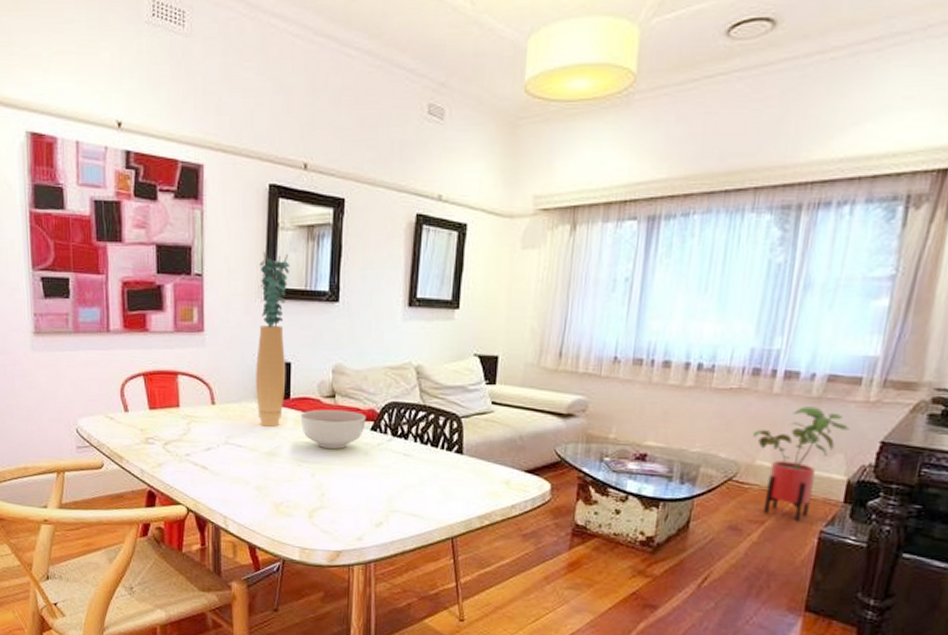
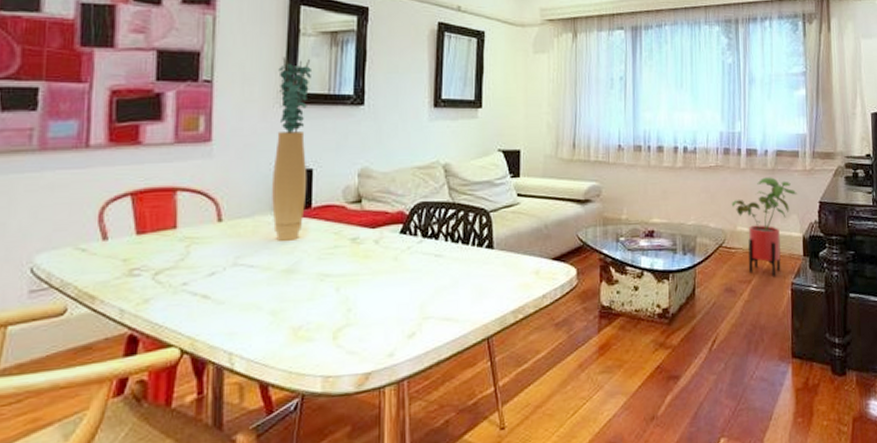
bowl: present [300,409,366,450] -> none [323,214,395,259]

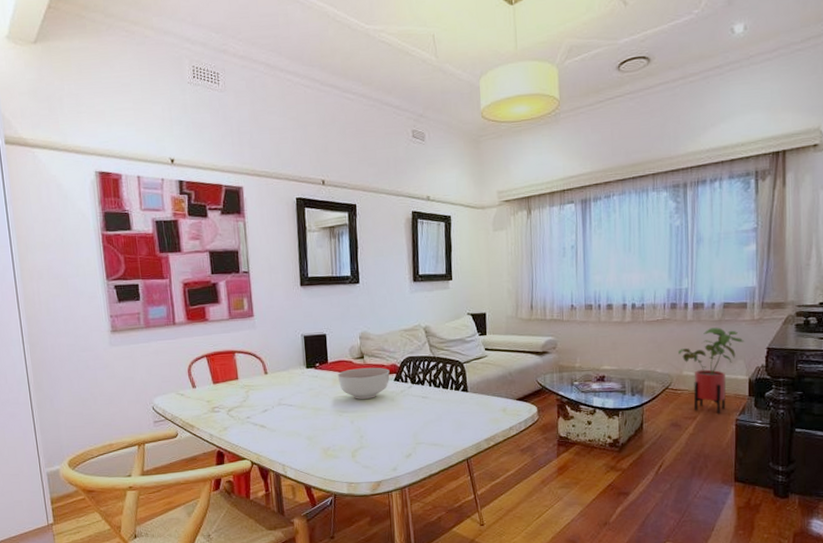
vase: present [272,56,313,242] -> none [294,249,324,388]
bowl: none [323,214,395,259] -> present [337,367,390,400]

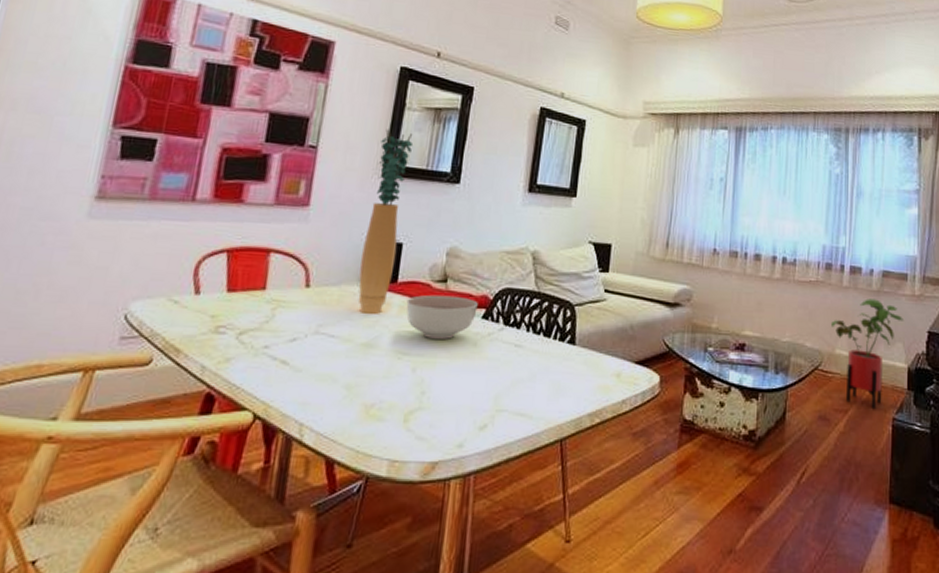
vase: none [294,249,324,388] -> present [358,129,414,315]

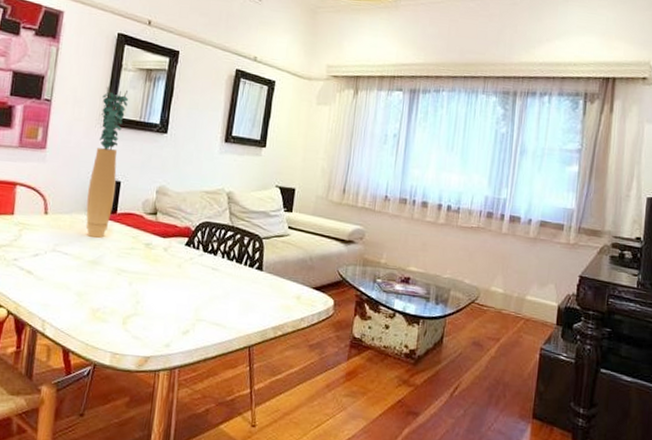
bowl: present [406,294,478,340] -> none [124,224,182,262]
house plant: present [831,299,904,410] -> none [489,244,557,340]

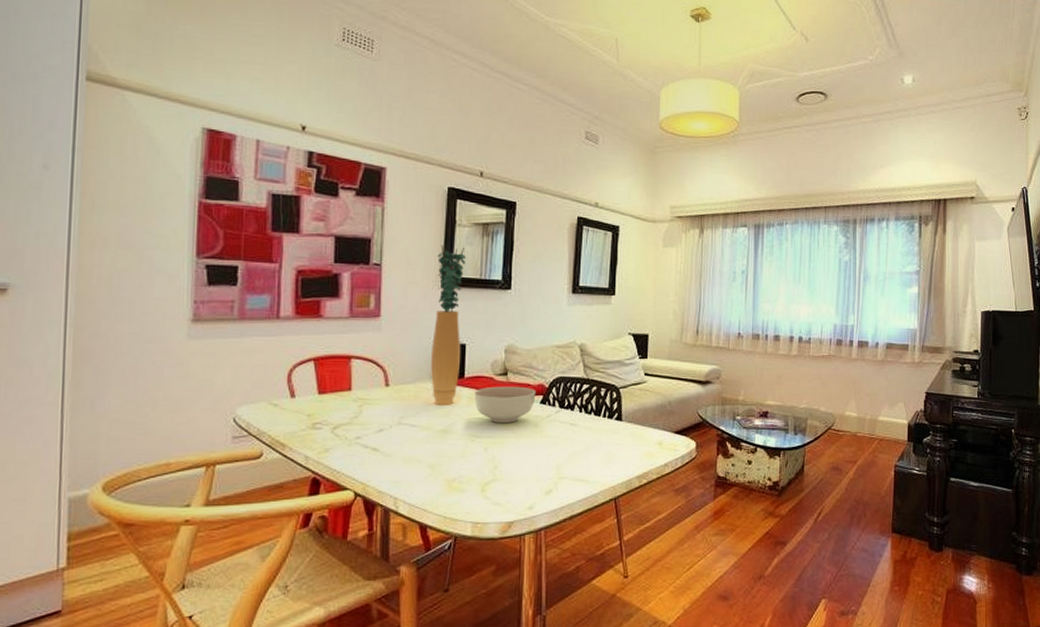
bowl: none [124,224,182,262] -> present [474,386,536,424]

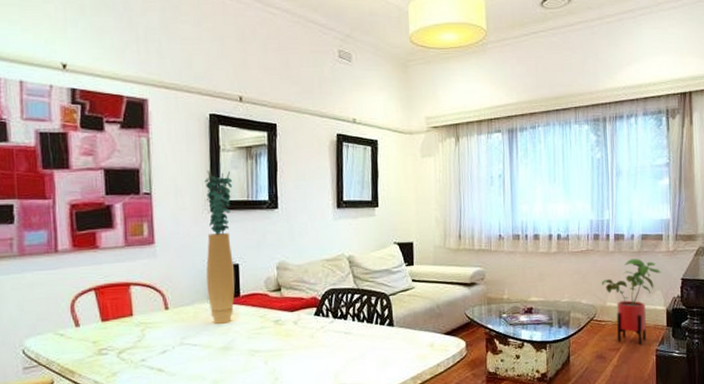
bowl: present [474,386,536,424] -> none [250,300,310,337]
house plant: none [842,368,905,459] -> present [602,258,661,345]

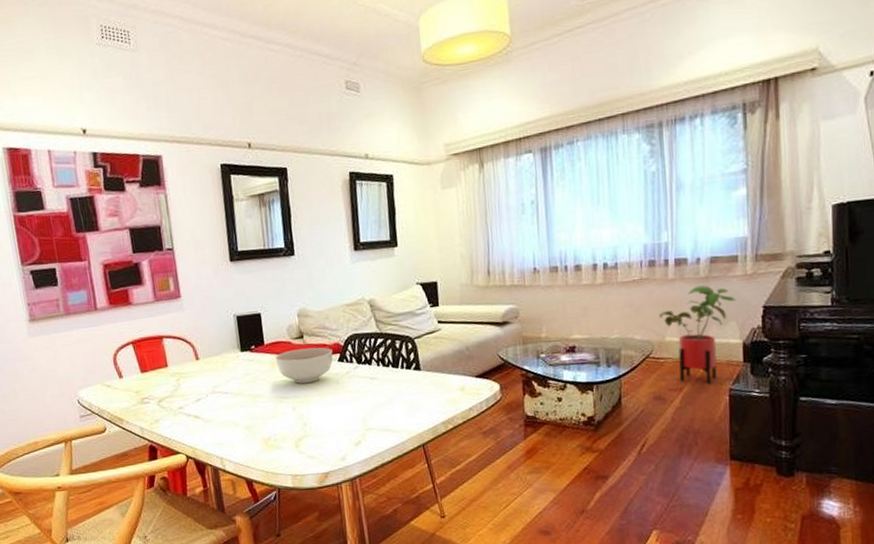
vase: present [204,170,235,325] -> none [221,221,260,373]
bowl: none [250,300,310,337] -> present [275,347,333,384]

